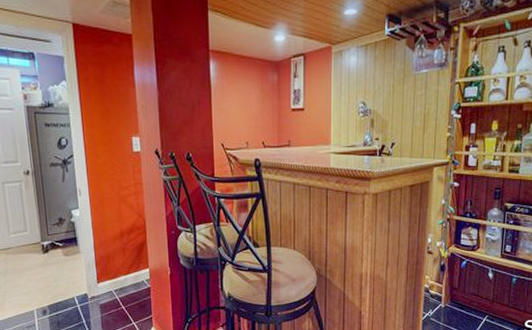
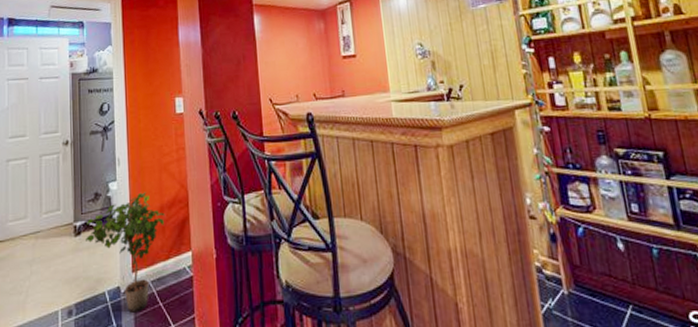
potted plant: none [53,219,125,313] -> present [86,192,165,313]

